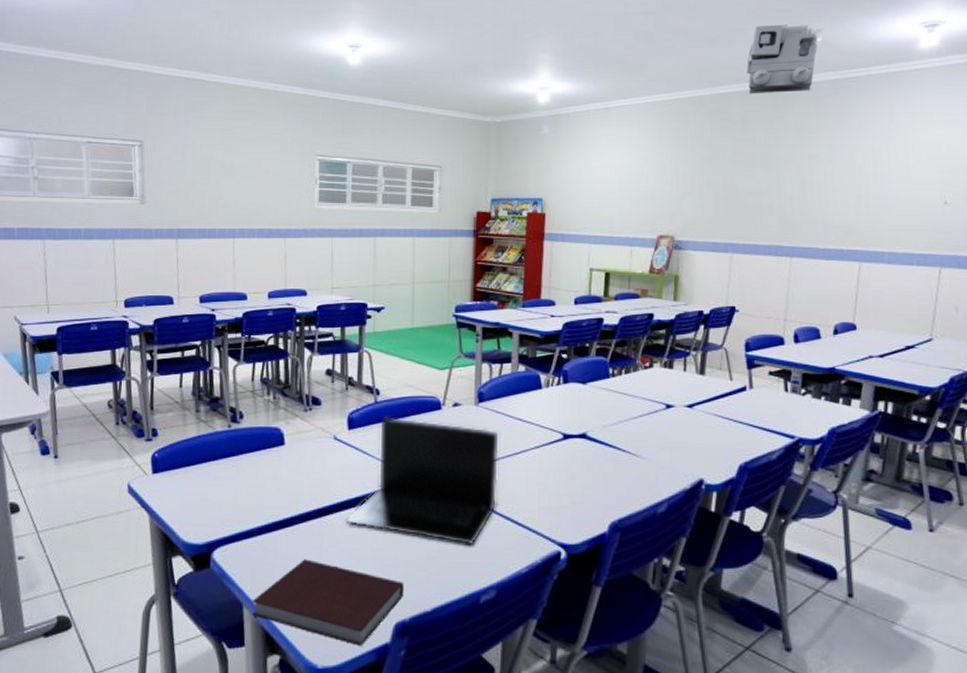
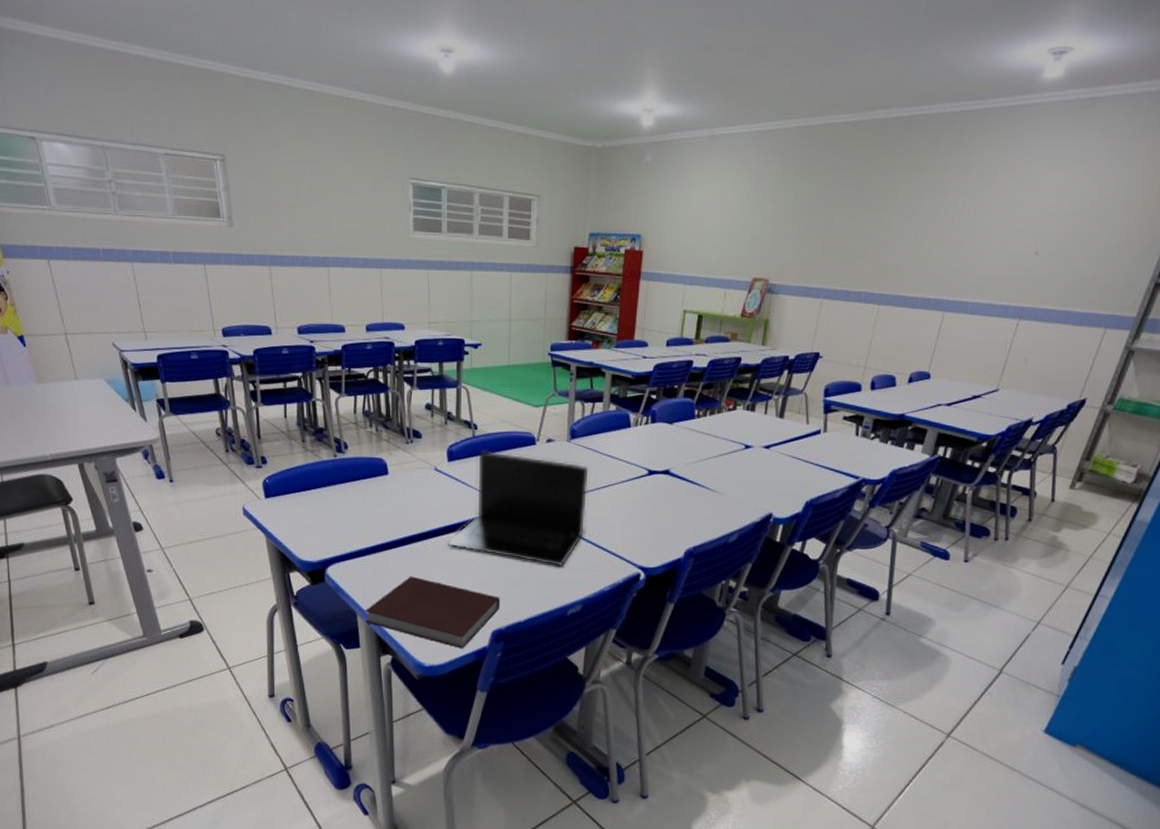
total station: present [747,24,824,94] -> none [861,44,948,126]

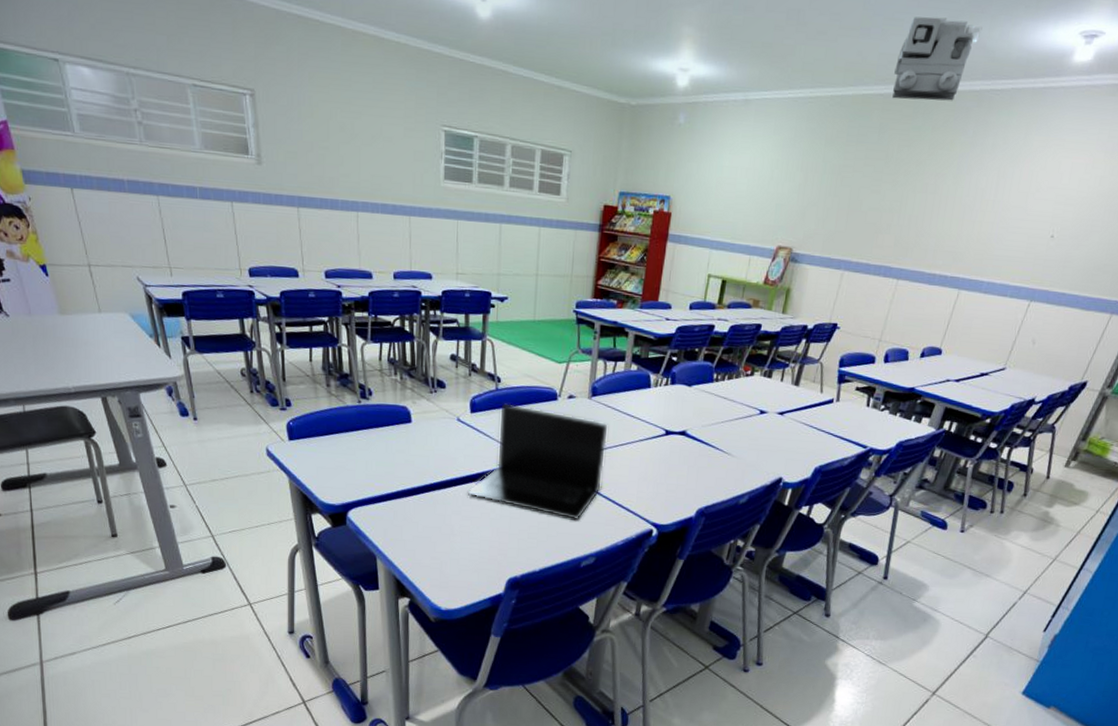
notebook: present [364,576,501,648] -> none [384,523,517,594]
total station: none [861,44,948,126] -> present [892,16,982,101]

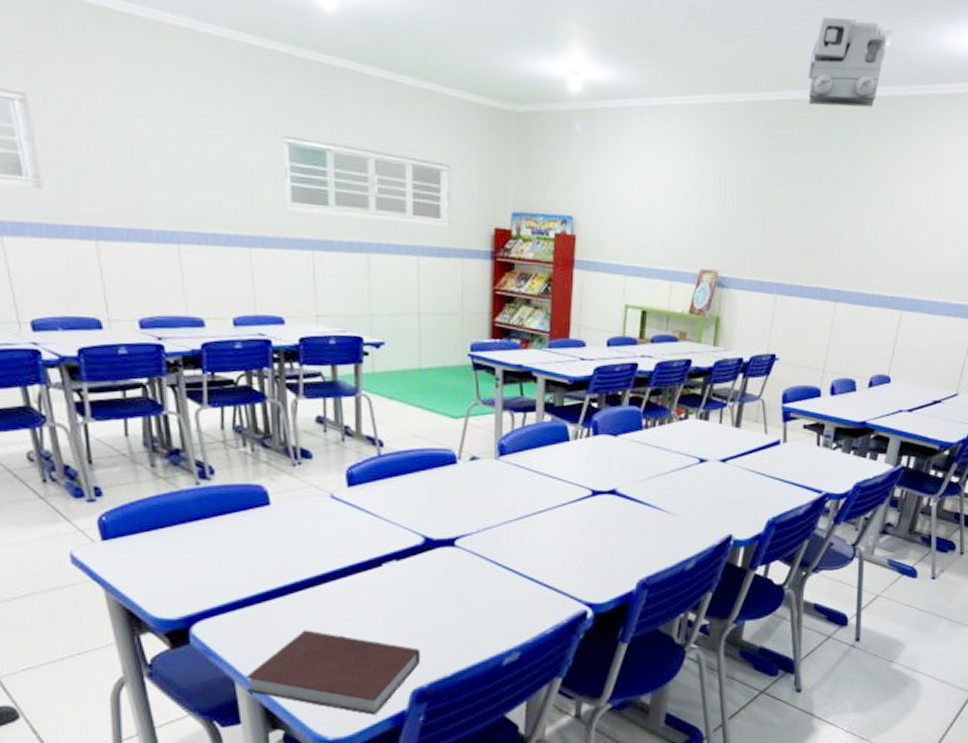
notebook: none [384,523,517,594] -> present [245,630,421,715]
laptop: present [467,403,608,521] -> none [350,472,522,609]

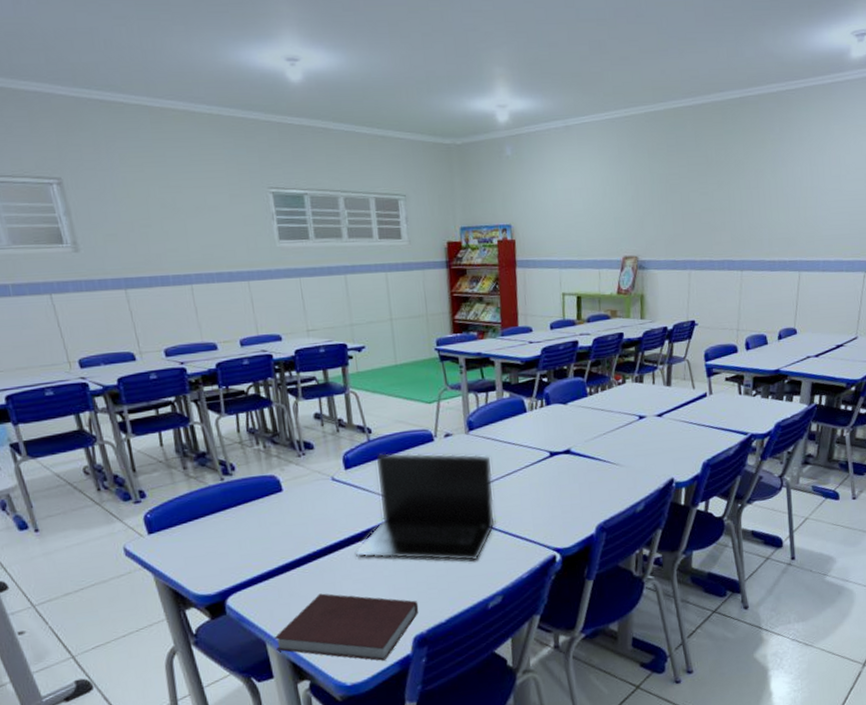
laptop: none [350,472,522,609] -> present [355,453,495,561]
total station: present [808,17,894,108] -> none [697,33,767,109]

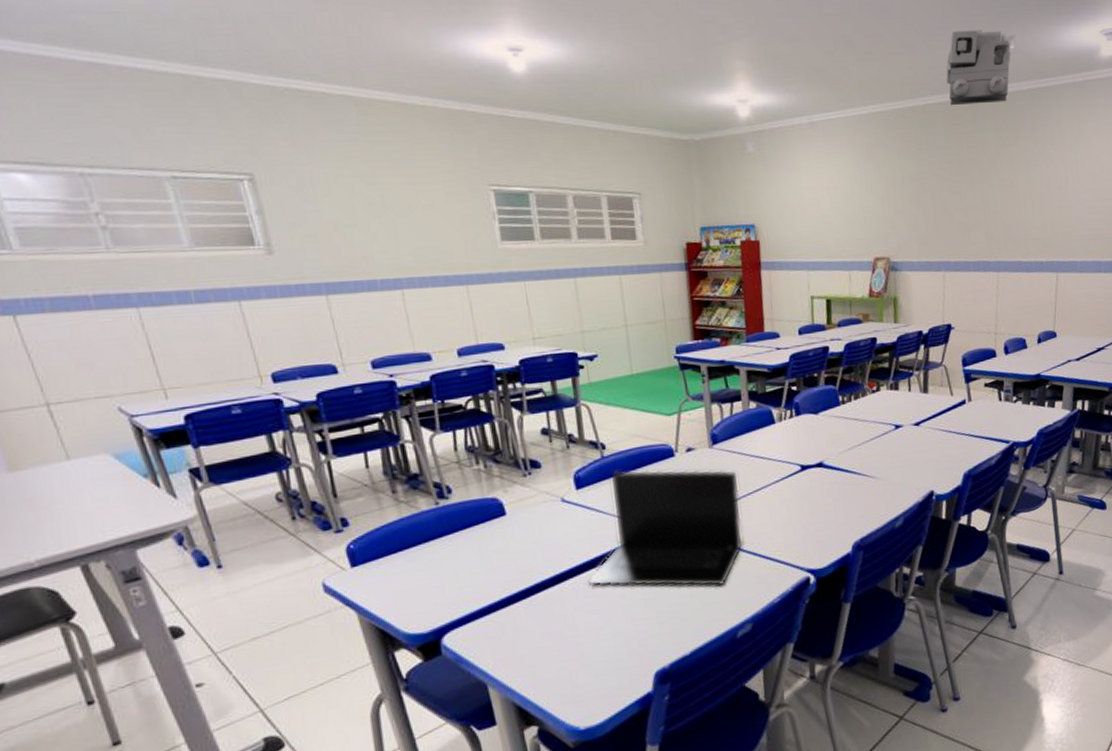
notebook: present [274,593,419,661] -> none [496,627,661,701]
total station: none [697,33,767,109] -> present [946,30,1016,106]

